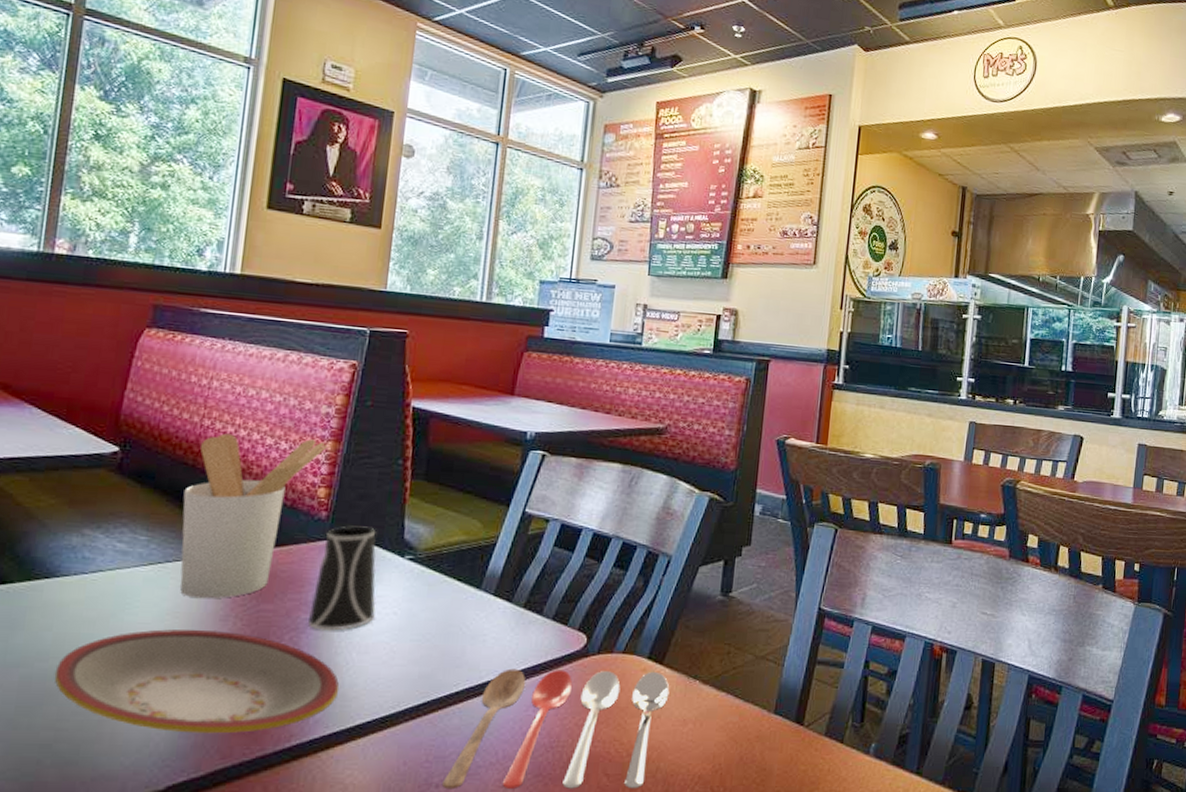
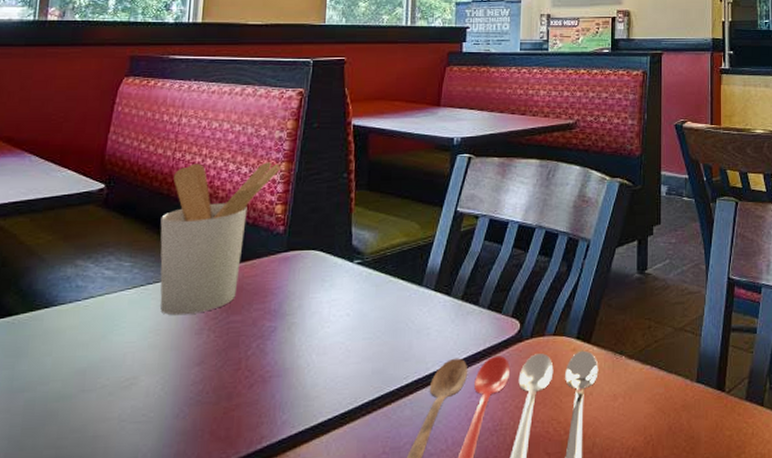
plate: present [54,629,340,734] -> none [54,344,303,442]
cup: present [308,526,377,631] -> none [273,237,331,336]

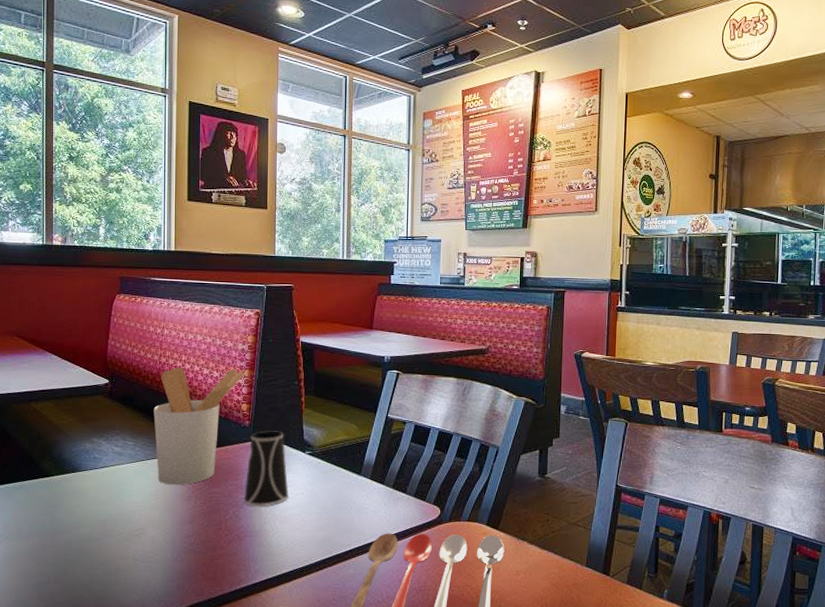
cup: none [273,237,331,336] -> present [244,431,289,506]

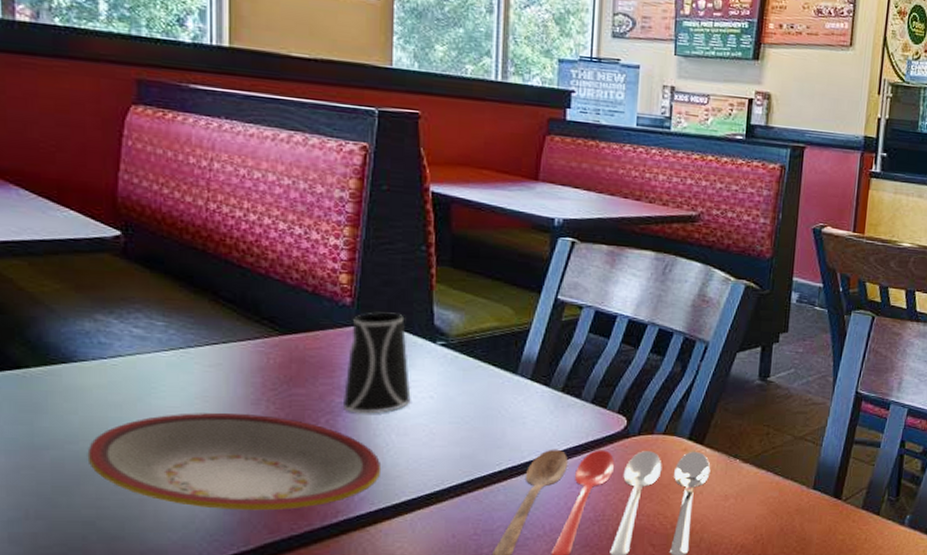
plate: none [85,507,269,579] -> present [87,413,382,511]
utensil holder: present [153,367,245,485] -> none [197,217,345,384]

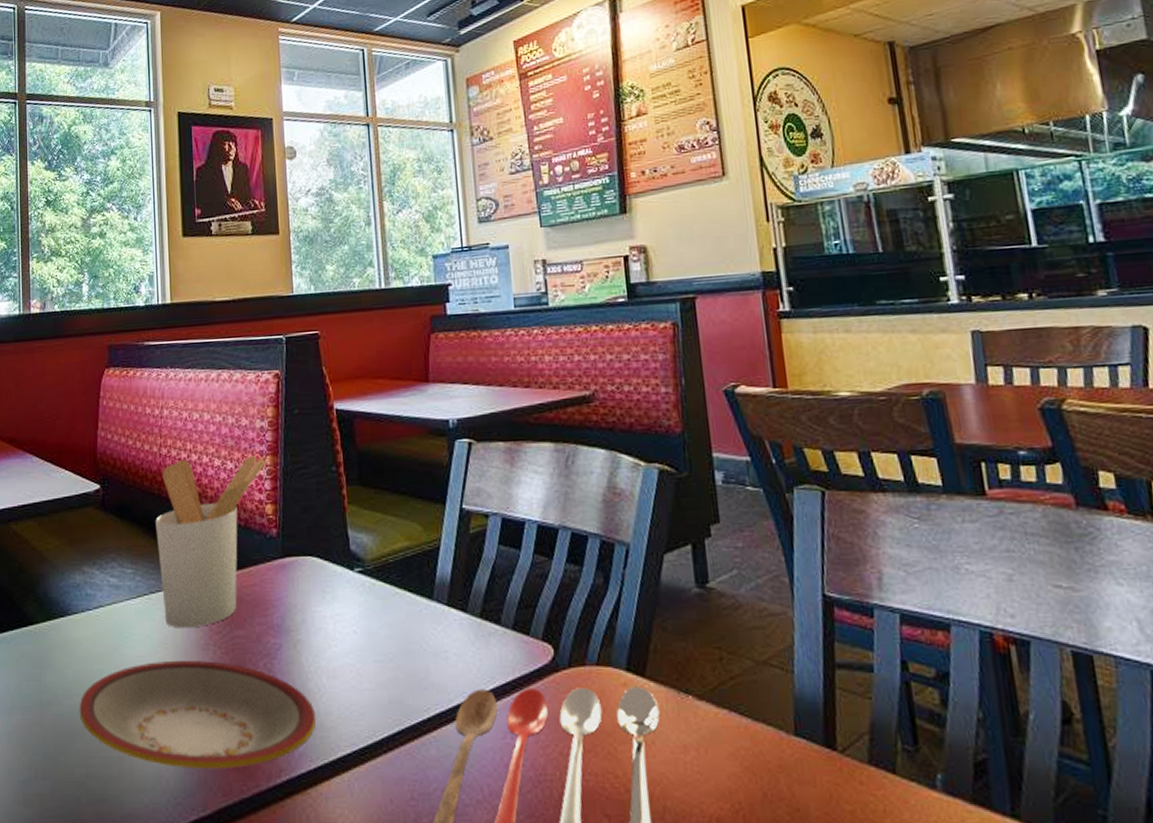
utensil holder: none [197,217,345,384] -> present [155,456,267,629]
cup: present [344,312,411,414] -> none [277,540,337,655]

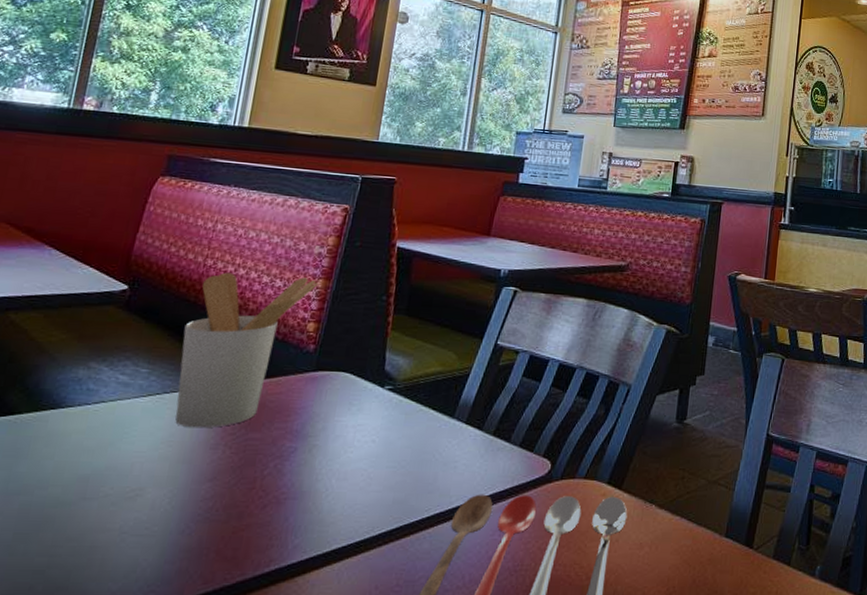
plate: present [79,661,317,769] -> none [52,457,318,559]

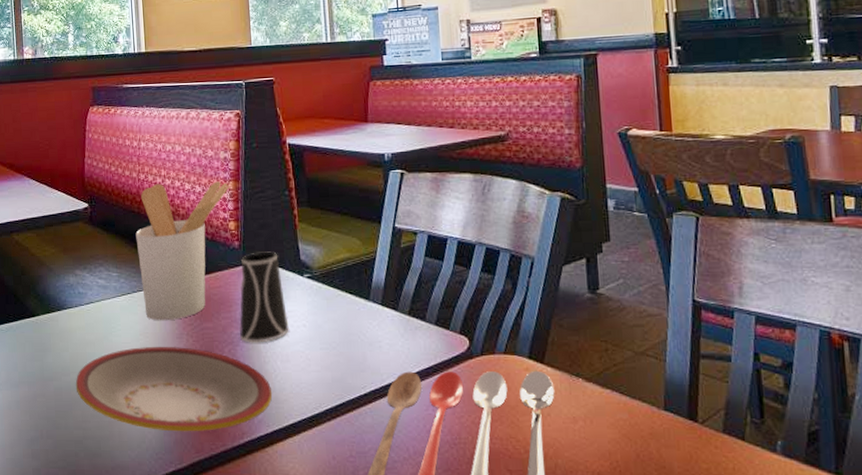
plate: none [52,457,318,559] -> present [75,347,273,432]
cup: none [292,358,359,458] -> present [239,251,289,343]

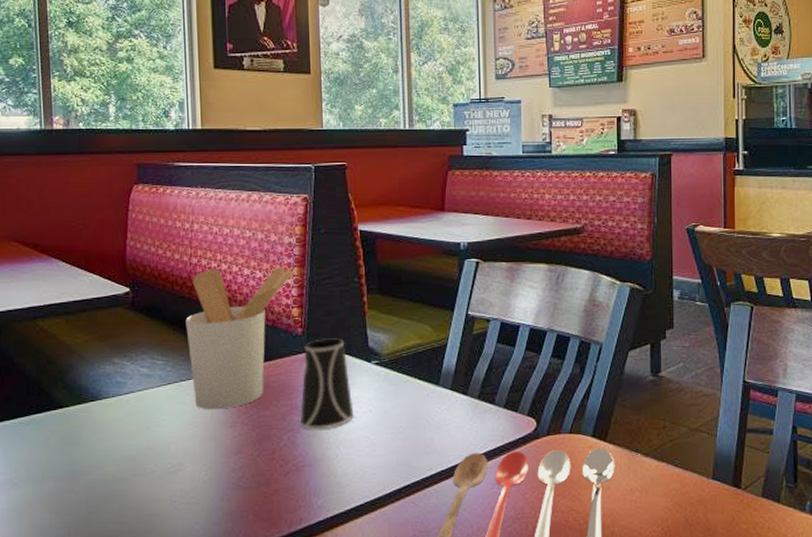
plate: present [75,347,273,432] -> none [111,436,334,521]

